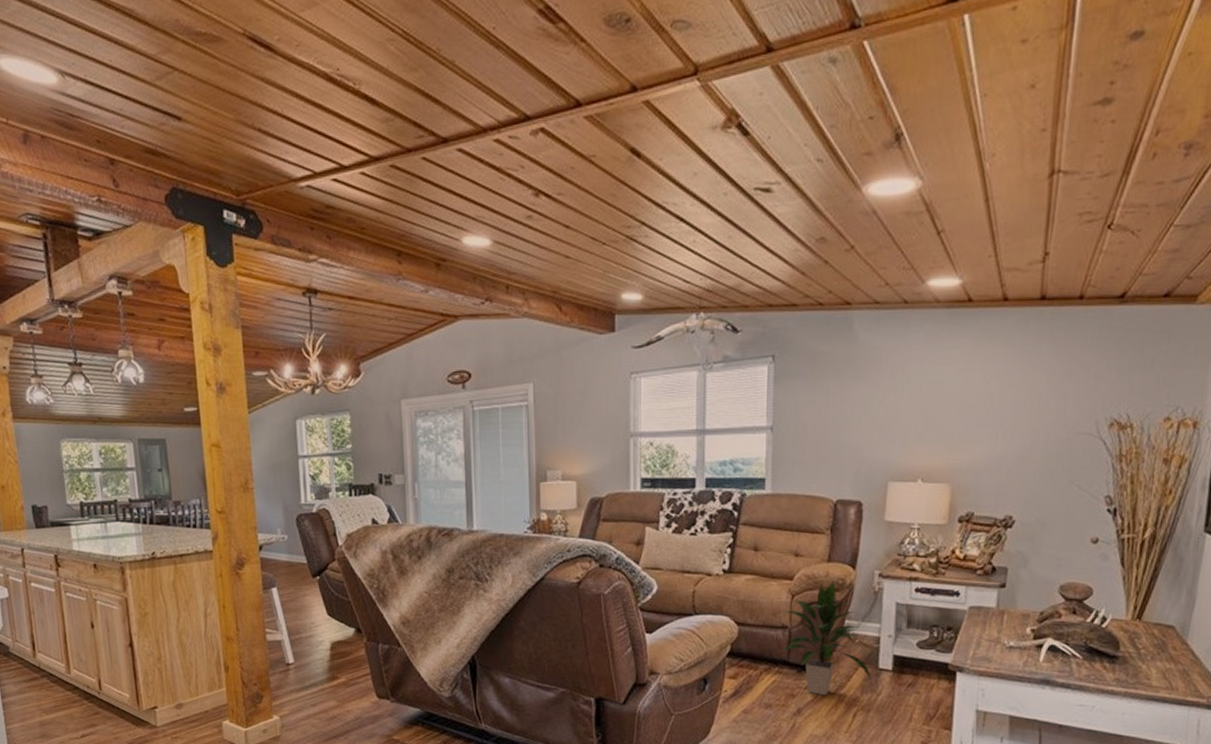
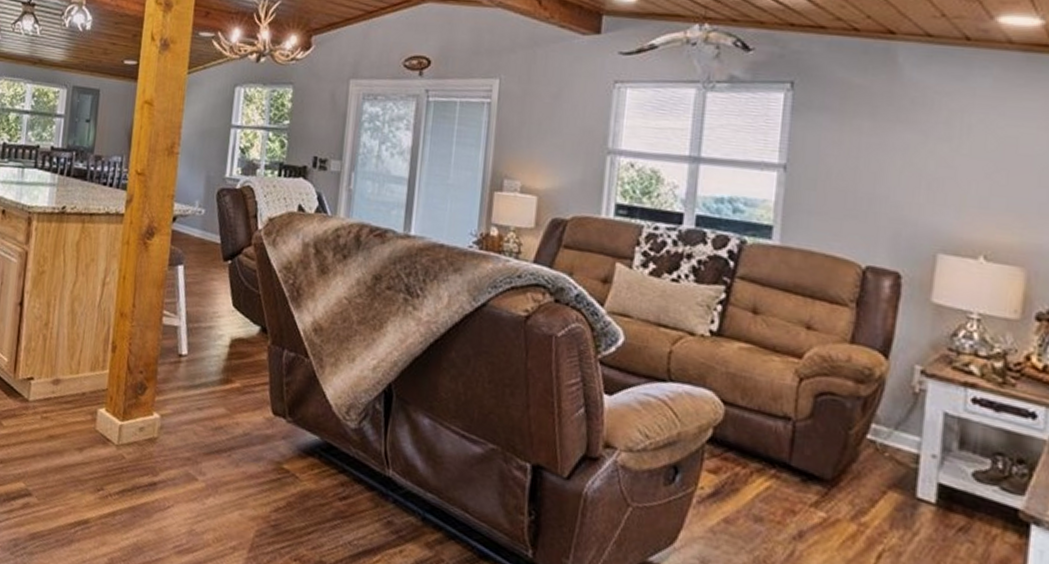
indoor plant: present [778,581,872,696] -> none [777,369,907,521]

